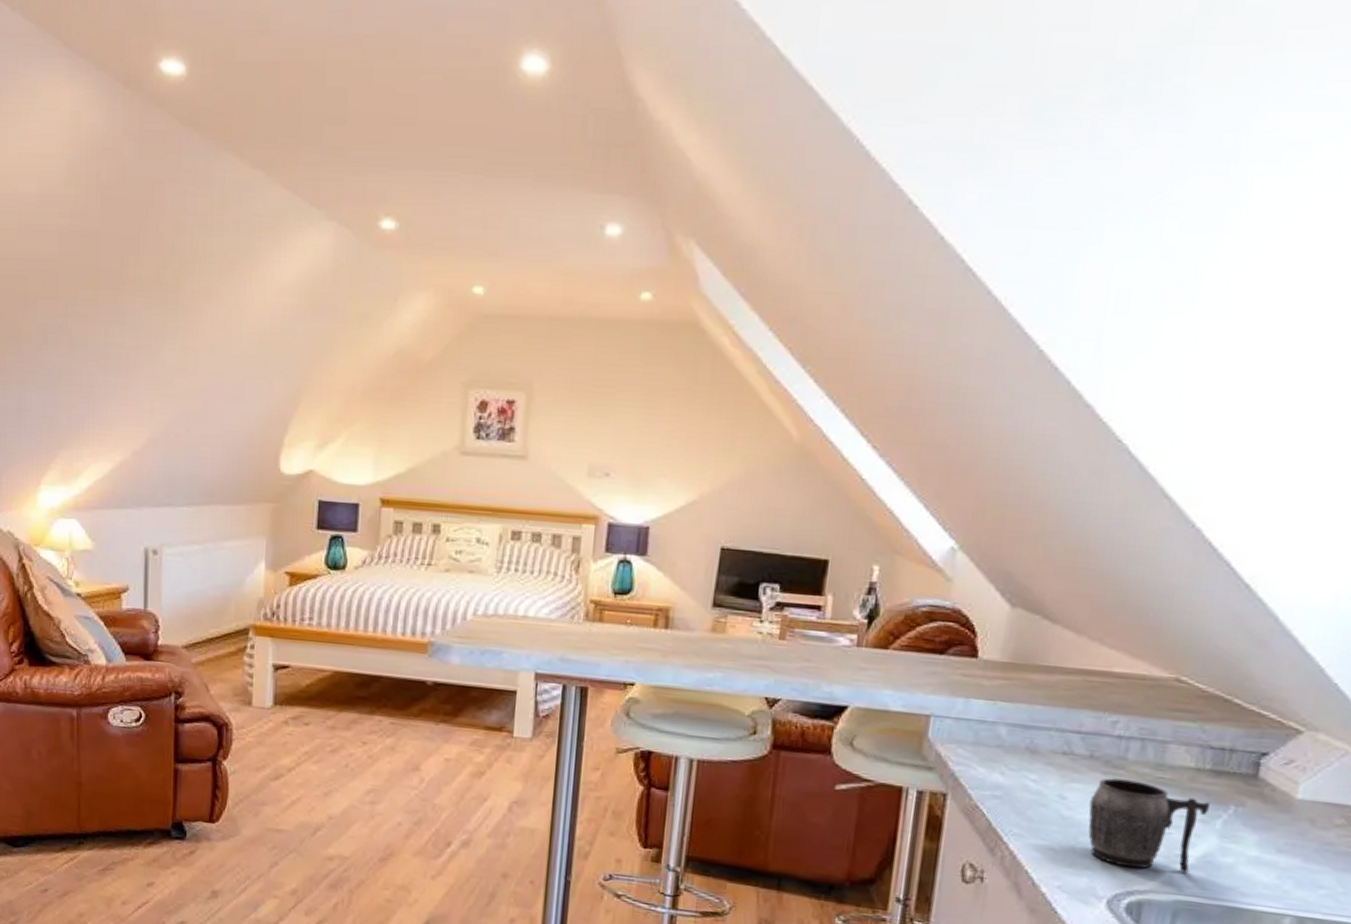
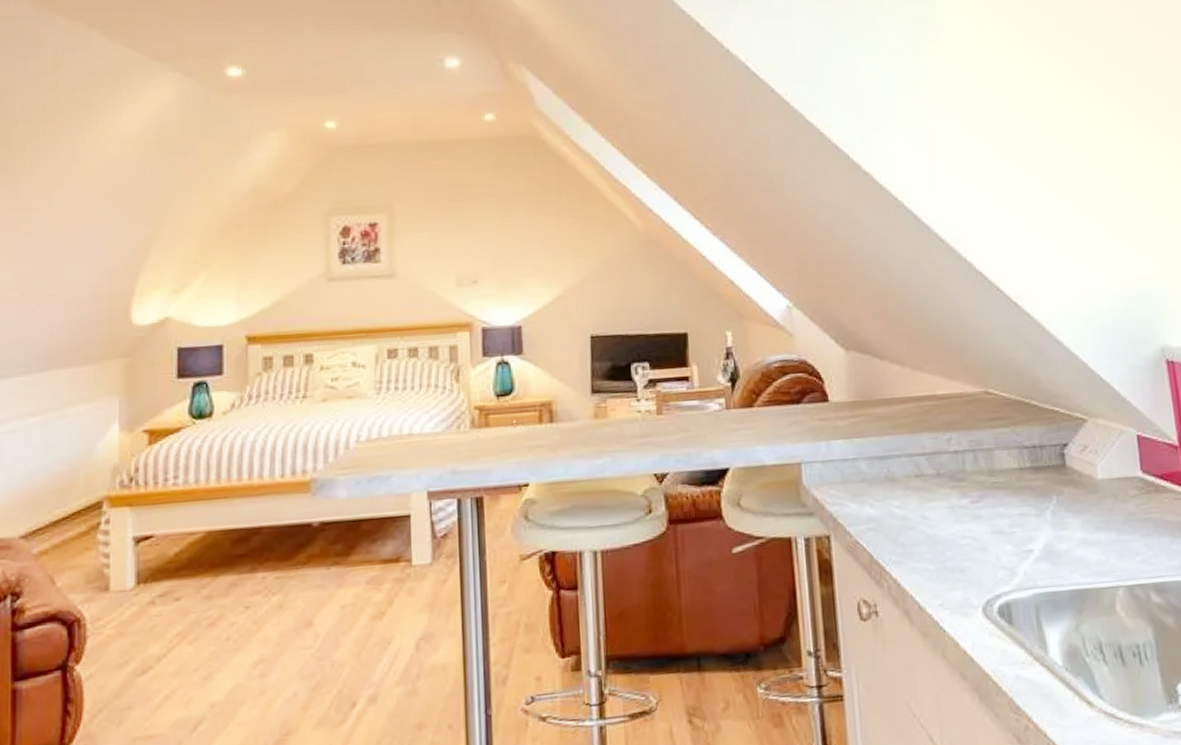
mug: present [1088,778,1210,873] -> none [946,489,1038,573]

